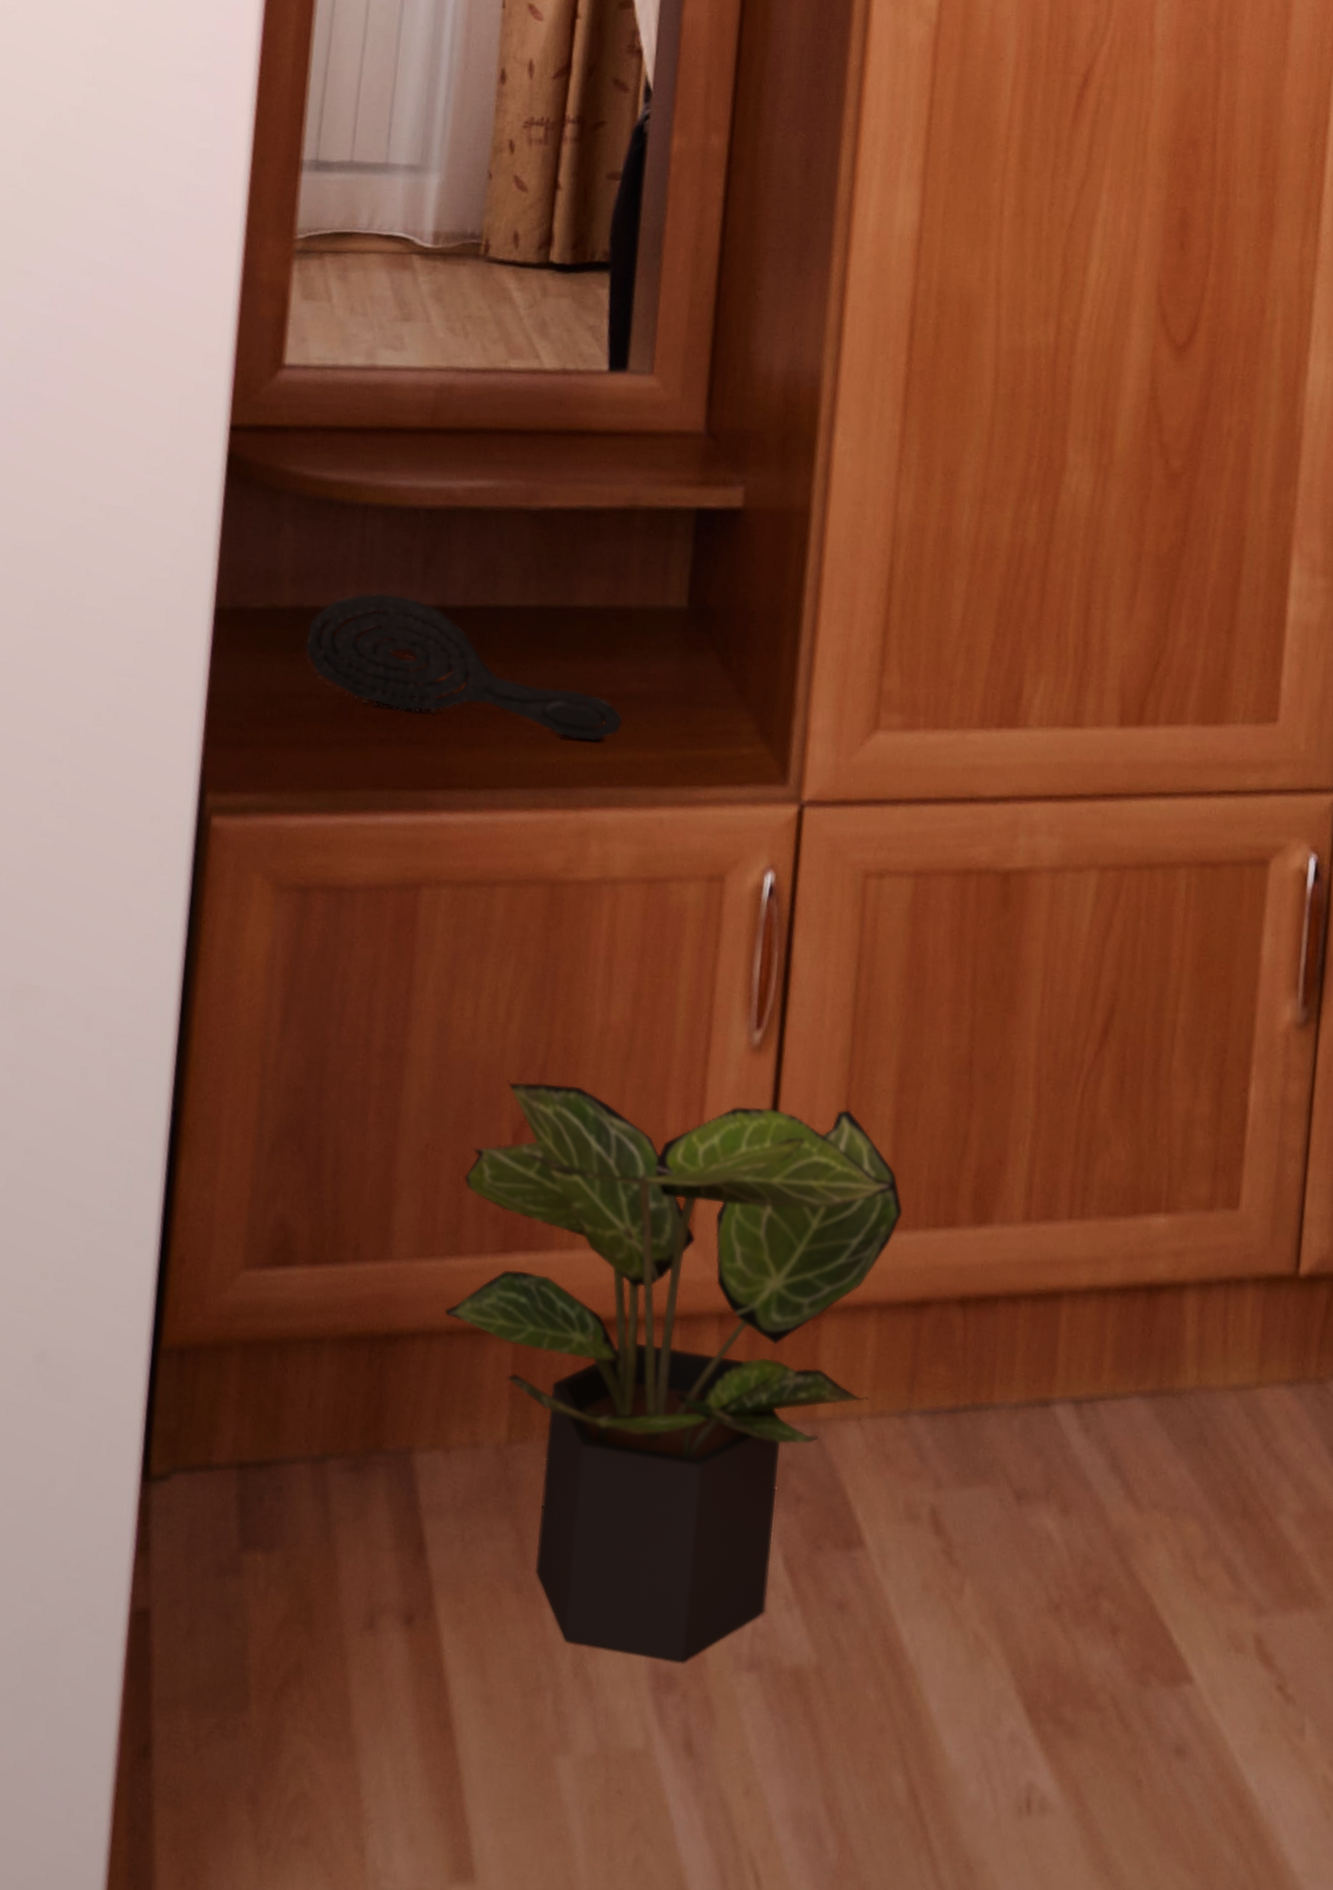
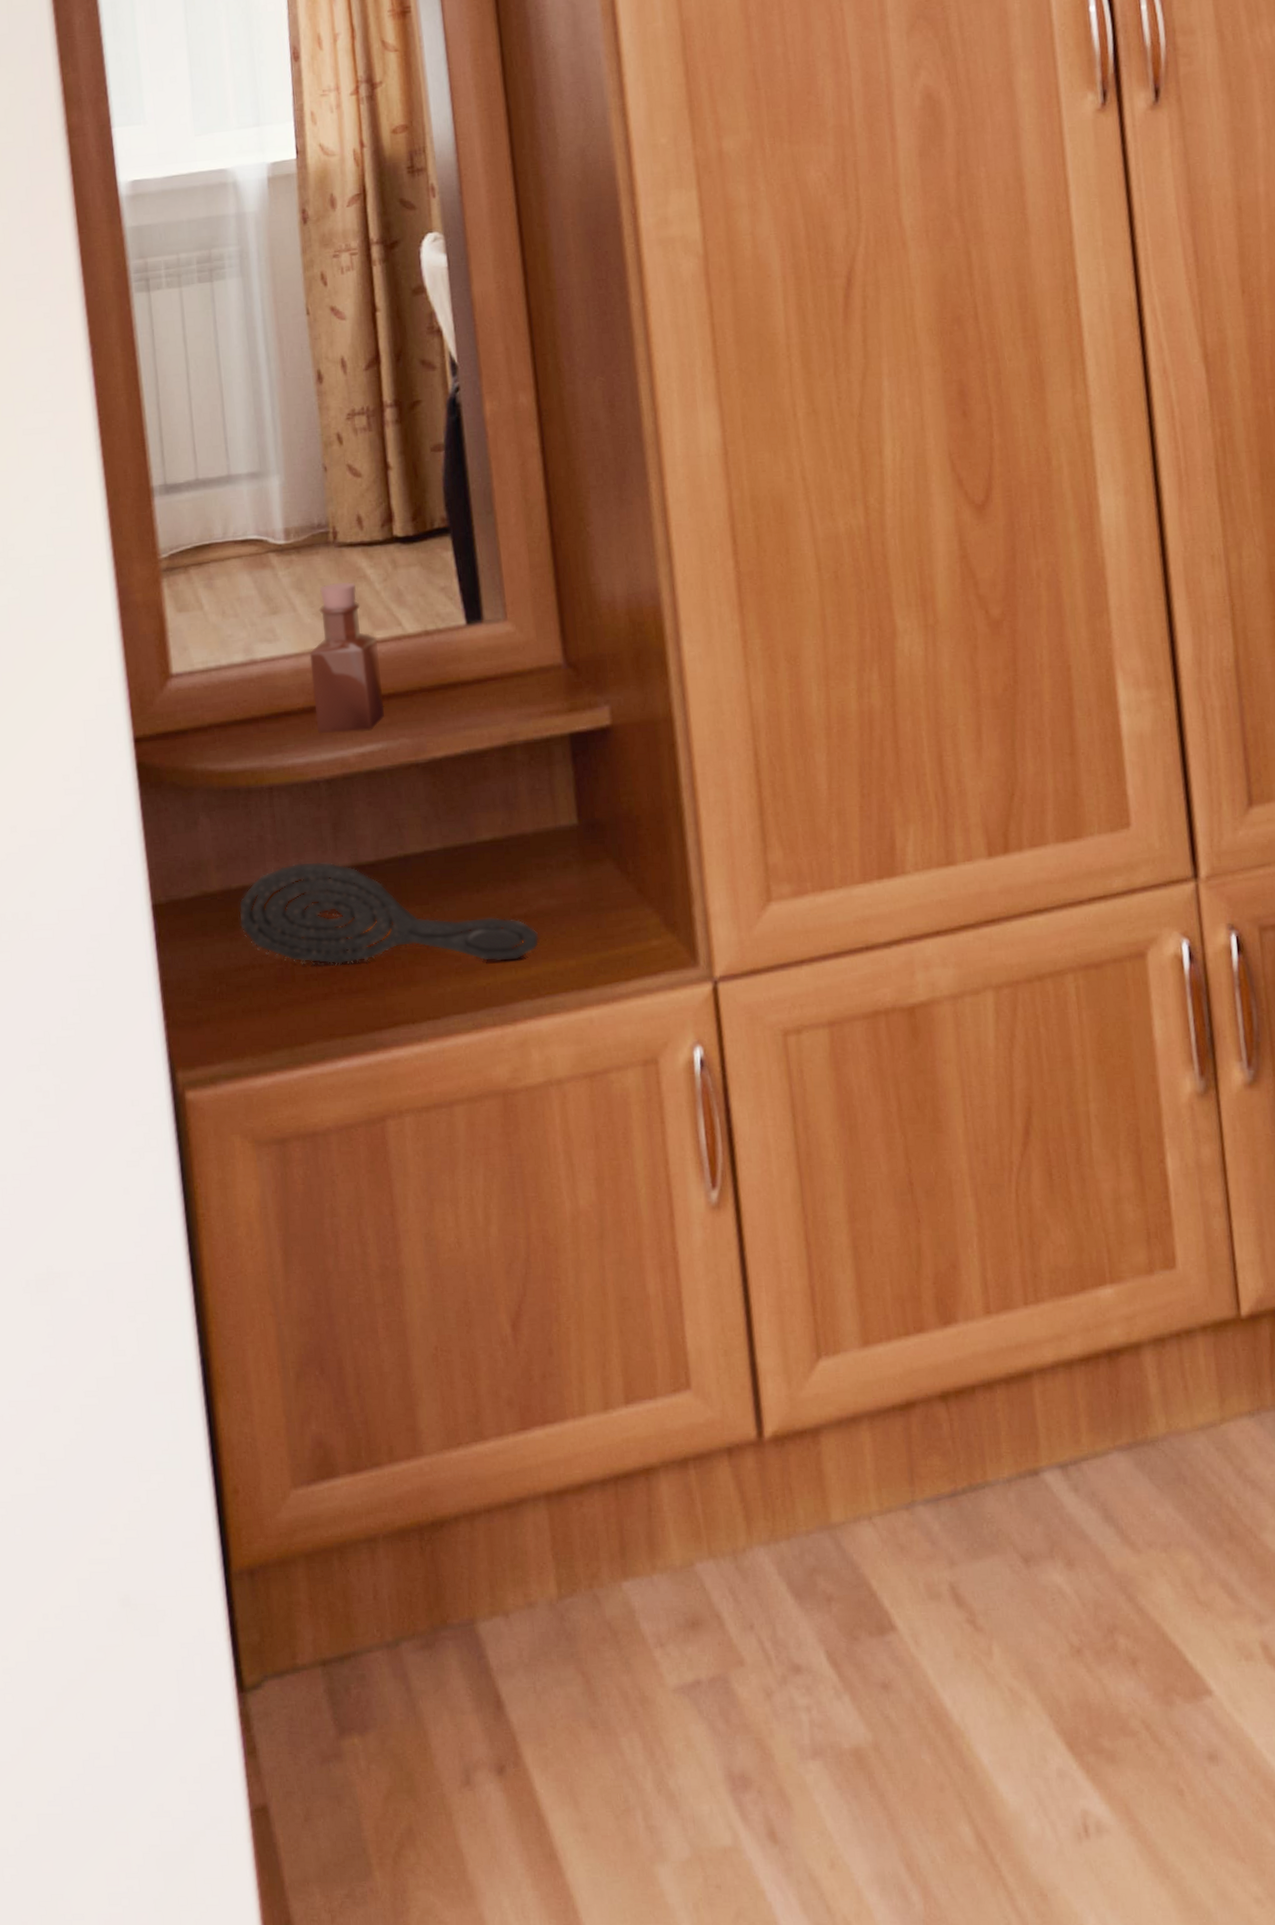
perfume bottle: none [428,299,510,465] -> present [309,582,384,734]
potted plant: present [445,1080,904,1663] -> none [475,1245,875,1764]

